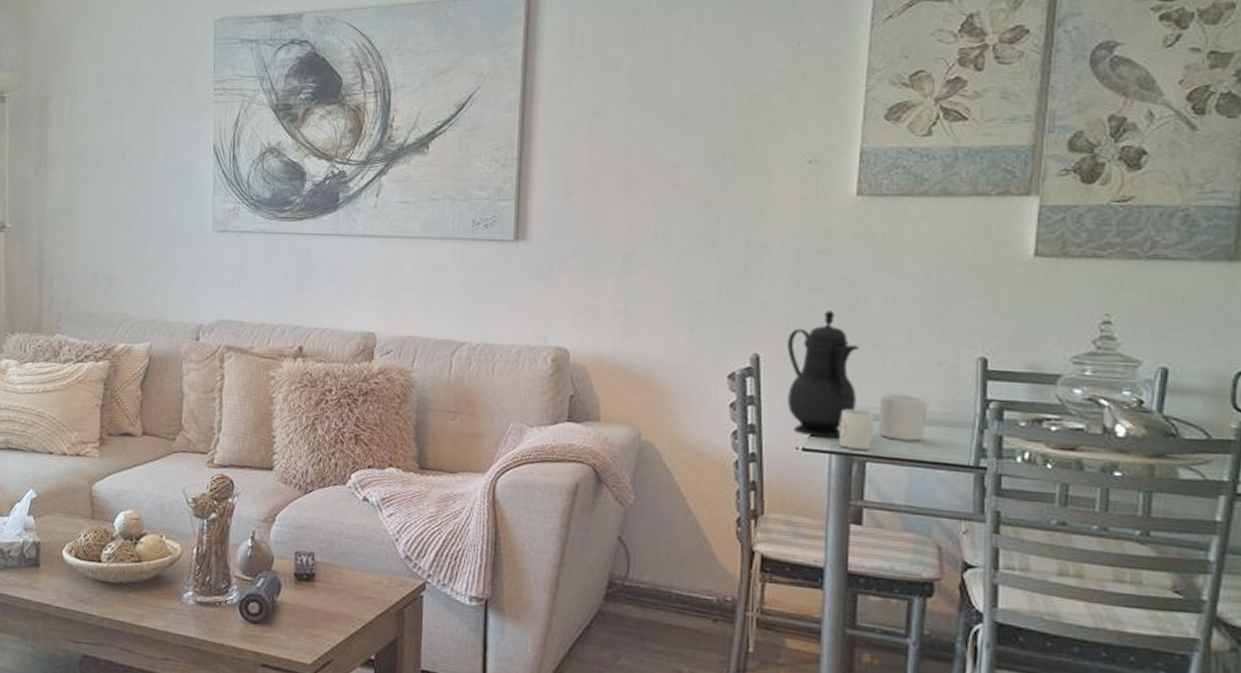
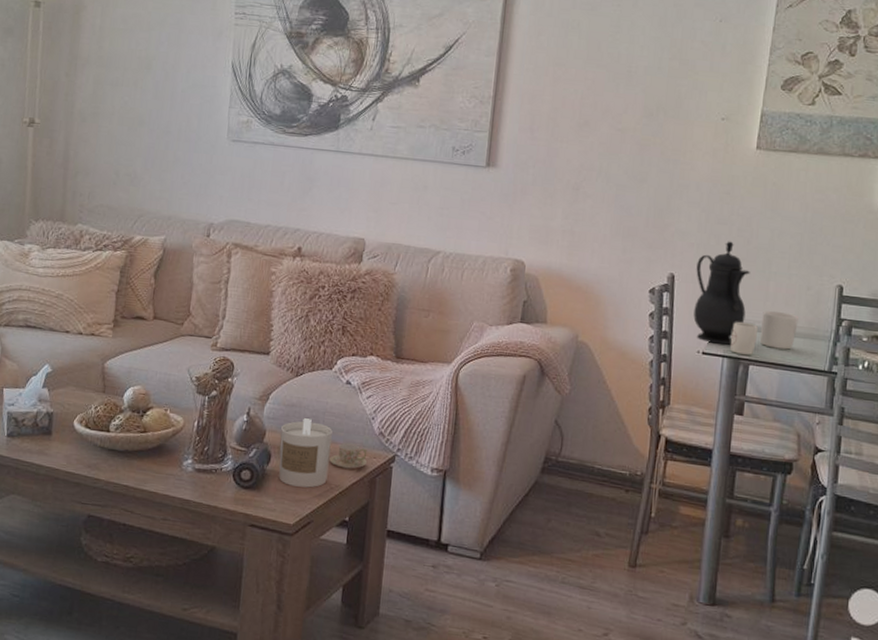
candle: none [290,541,350,622] -> present [278,418,333,488]
teacup: none [348,568,393,600] -> present [329,442,368,469]

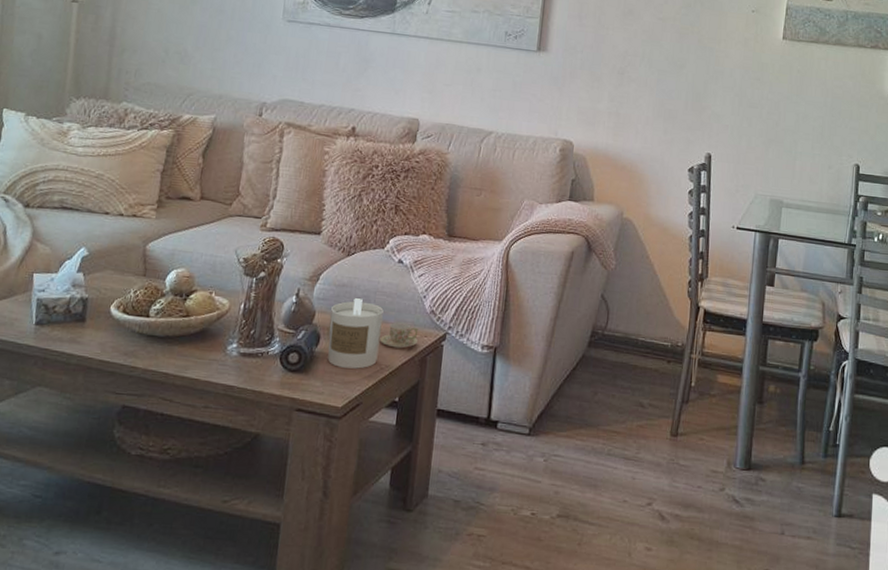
coffeepot: present [693,241,750,345] -> none [728,123,779,220]
mug: present [730,322,758,355] -> none [761,199,786,230]
mug: present [759,310,799,350] -> none [787,187,821,224]

